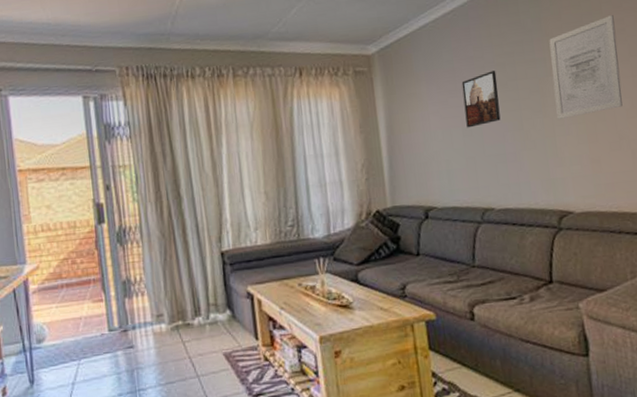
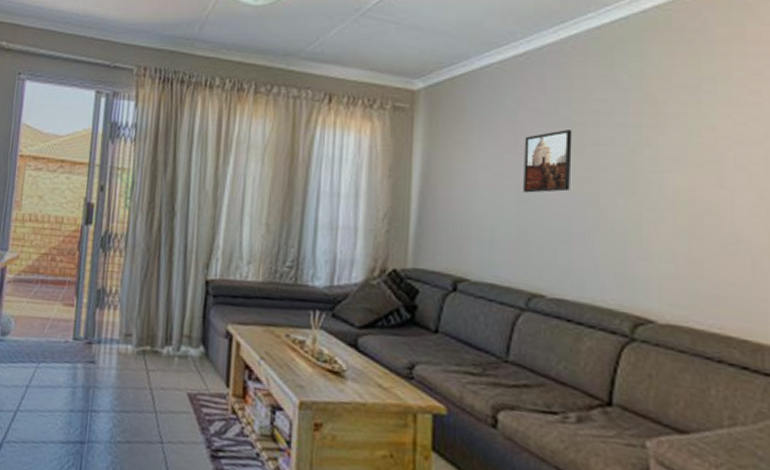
wall art: present [549,15,623,119] -> none [649,84,748,203]

